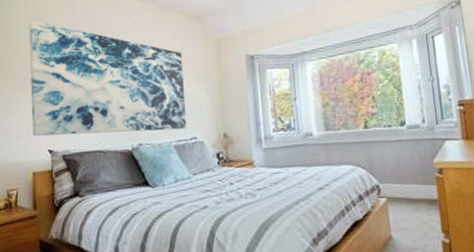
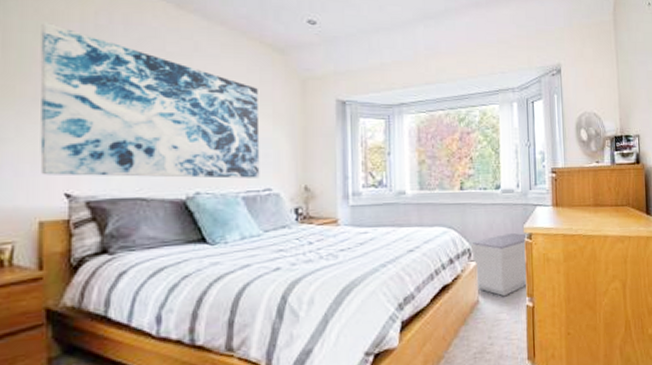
bench: none [380,168,443,233] -> present [471,233,529,297]

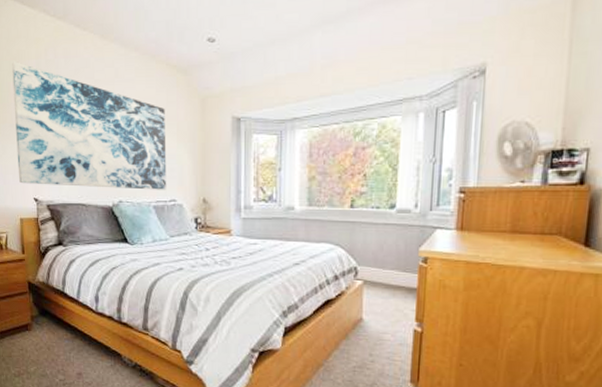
bench: present [471,233,529,297] -> none [358,256,423,318]

